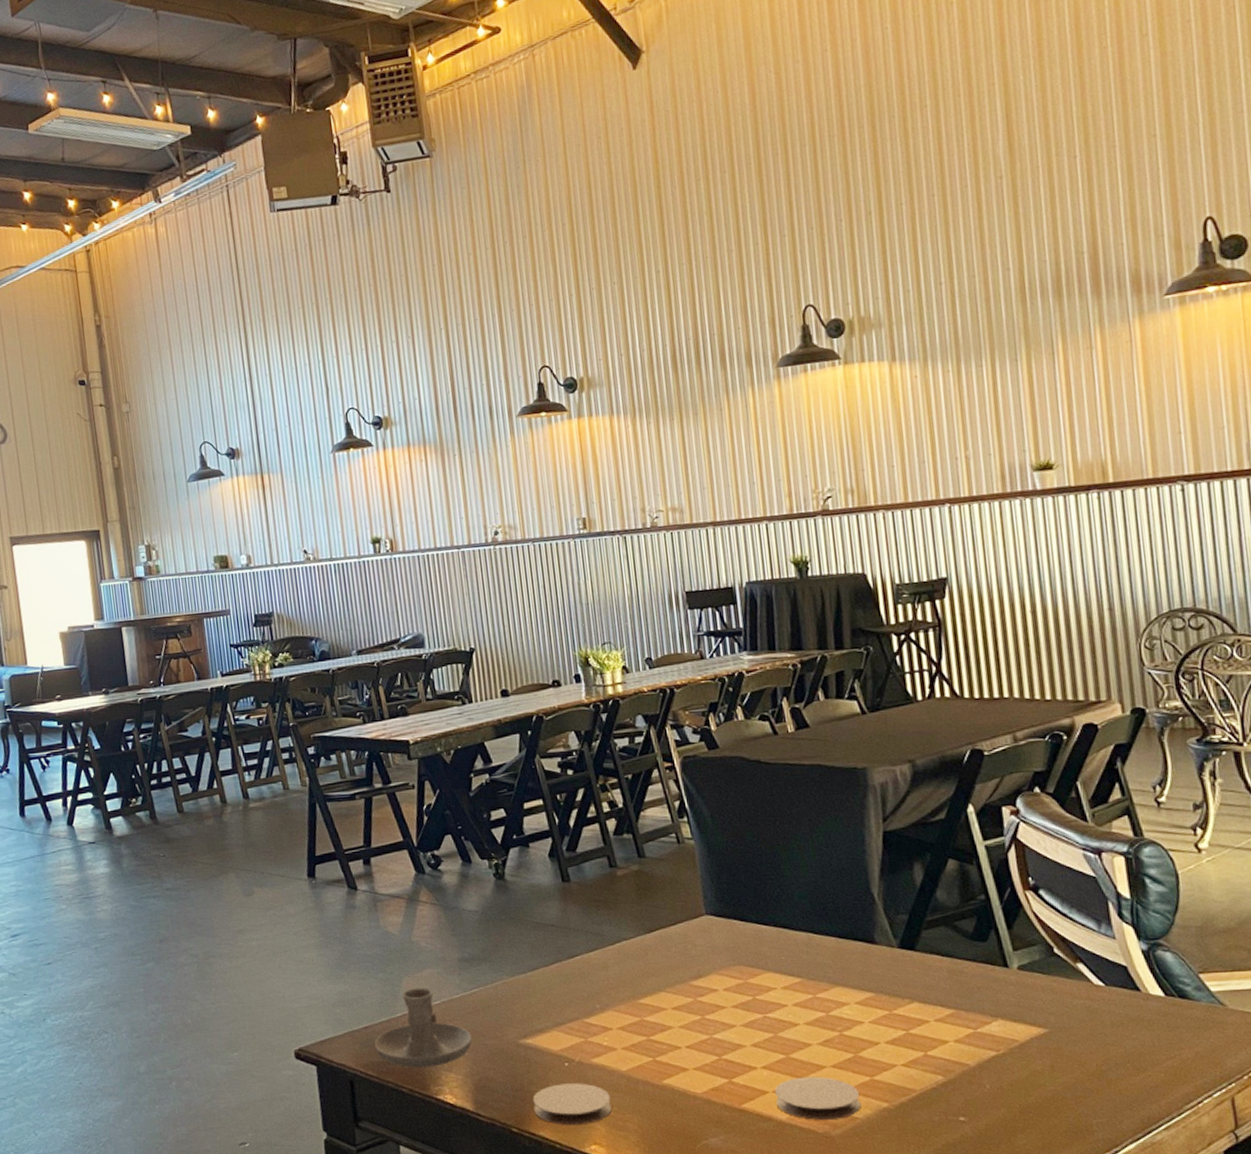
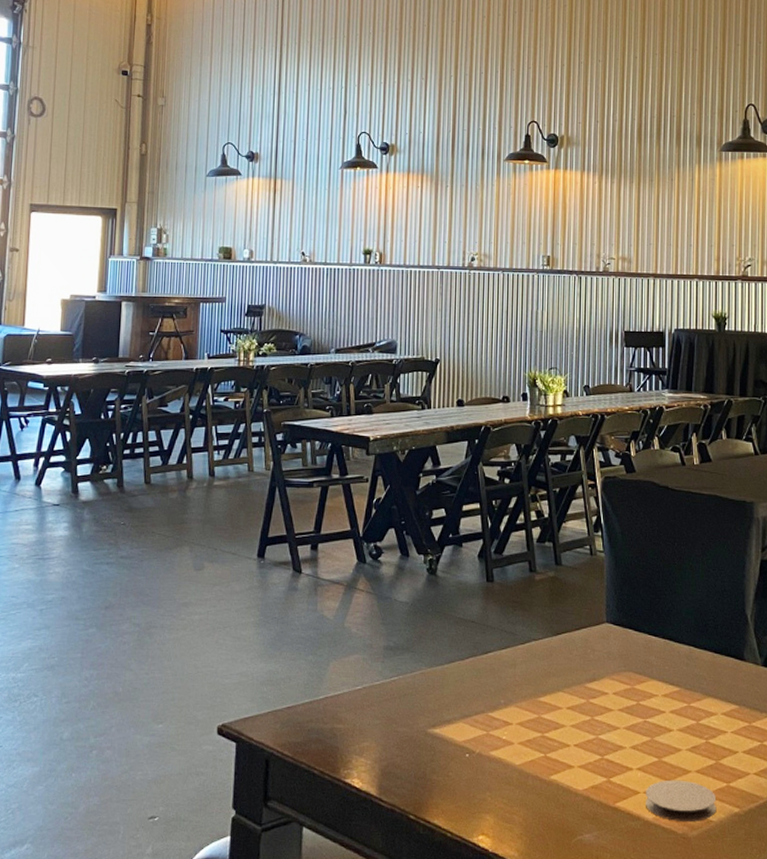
candle holder: present [374,988,472,1068] -> none [294,672,385,750]
coaster: present [533,1083,612,1126] -> none [432,774,502,816]

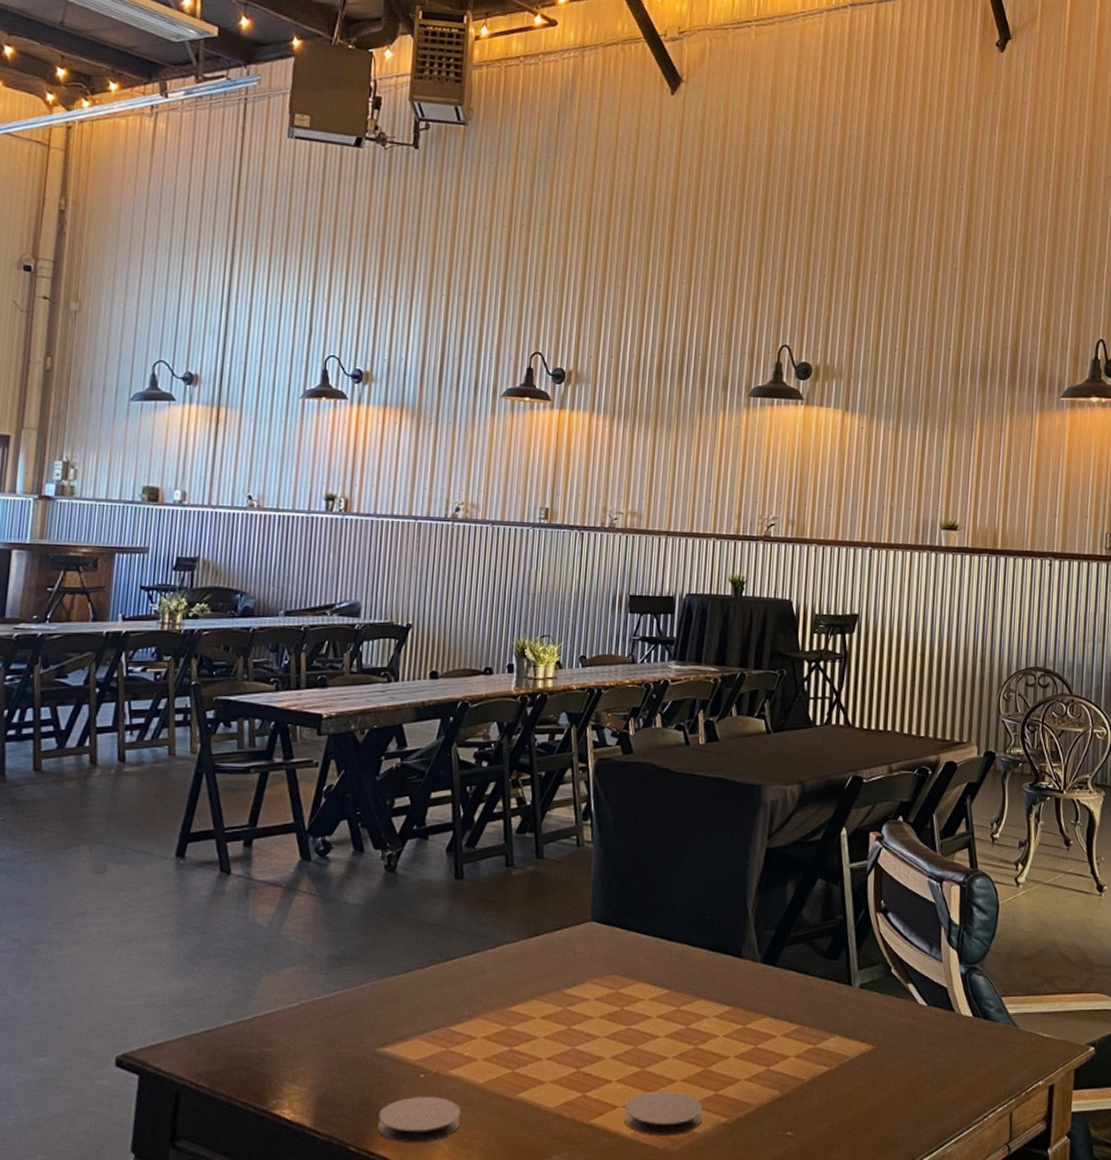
coaster: none [432,774,502,816] -> present [378,1096,461,1144]

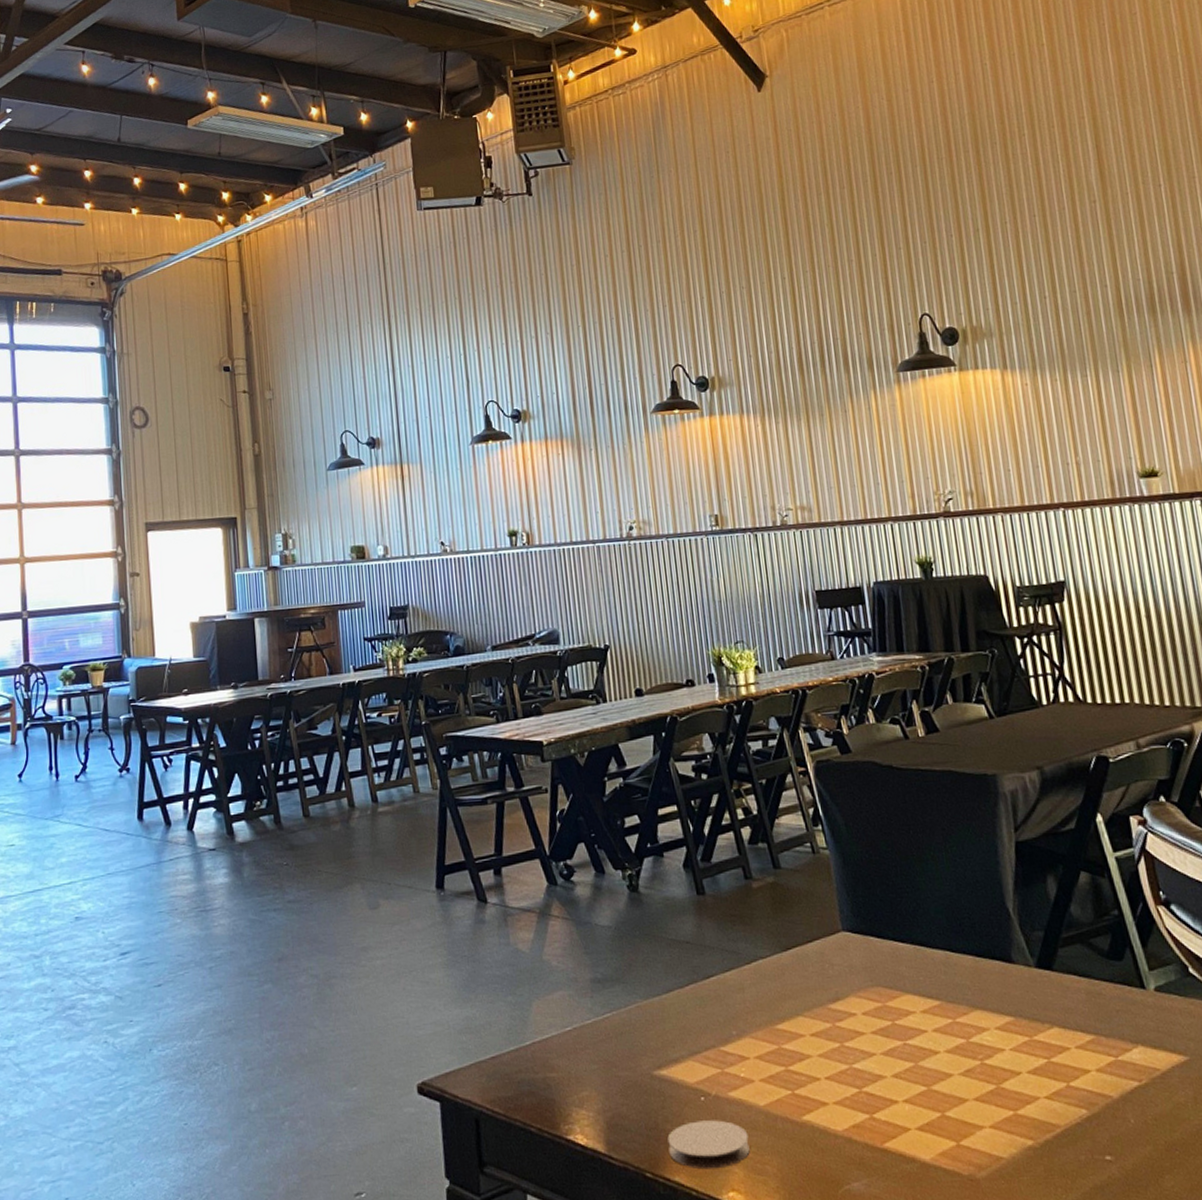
coaster: present [624,1090,703,1136] -> none [916,1110,1006,1161]

